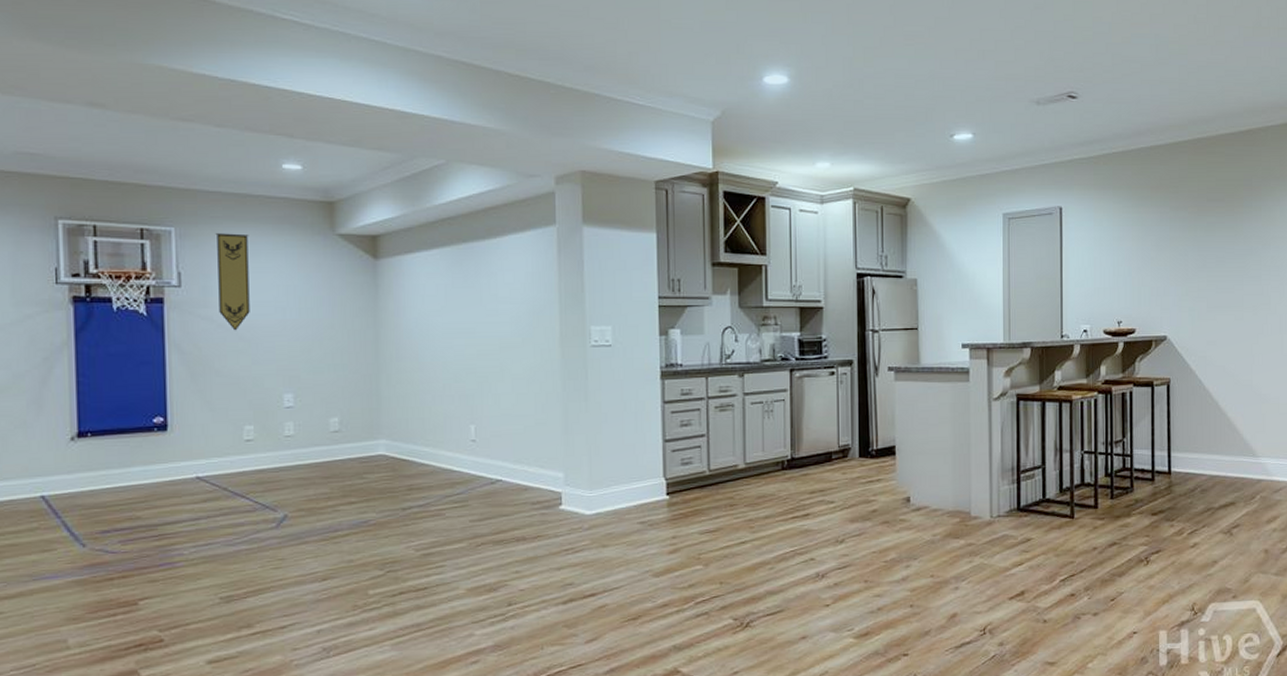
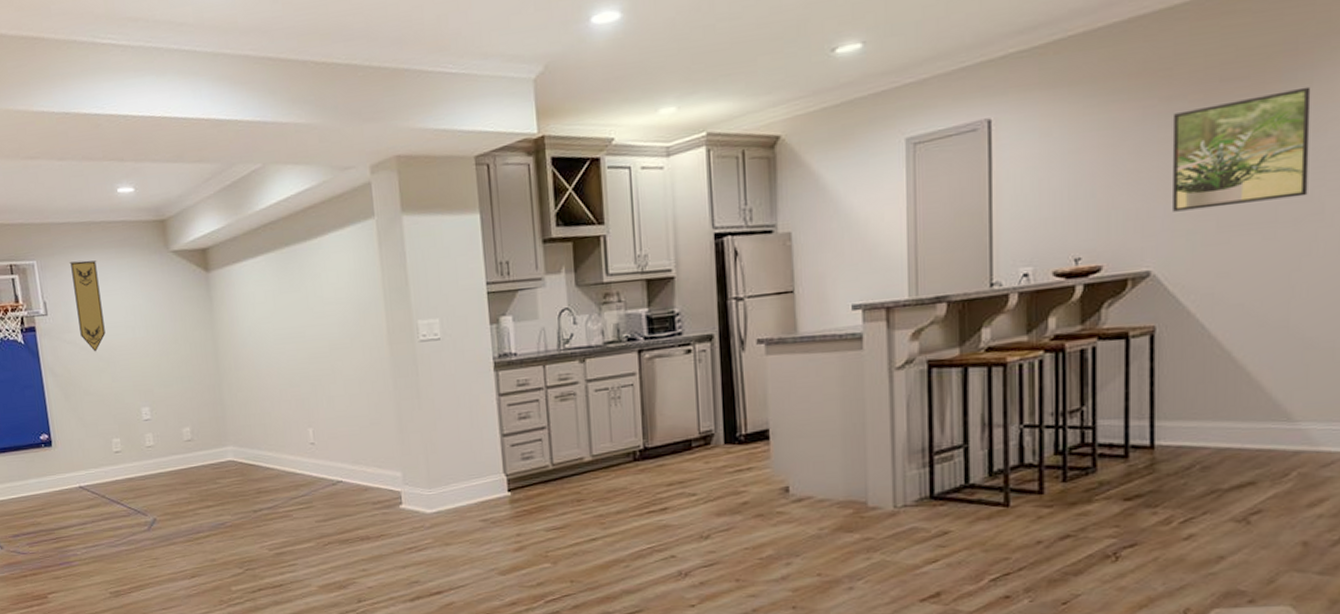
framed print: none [1179,212,1260,293] -> present [1172,86,1311,212]

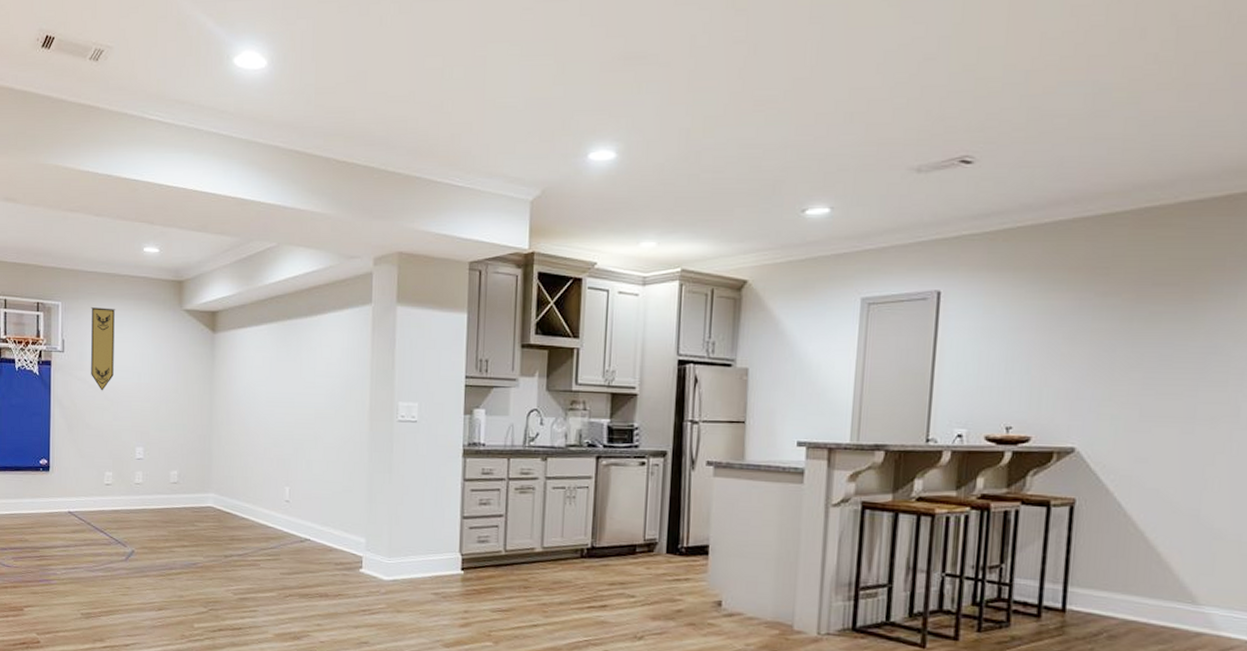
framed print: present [1172,86,1311,212] -> none [1100,300,1235,399]

